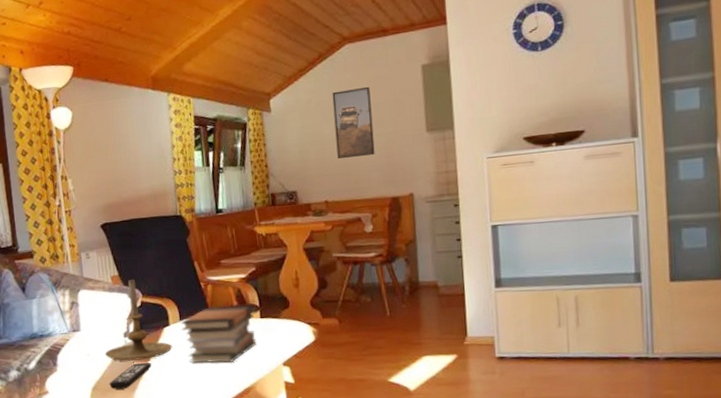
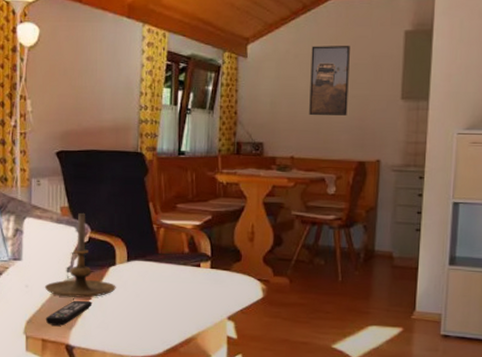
book stack: present [180,306,257,363] -> none [127,251,204,310]

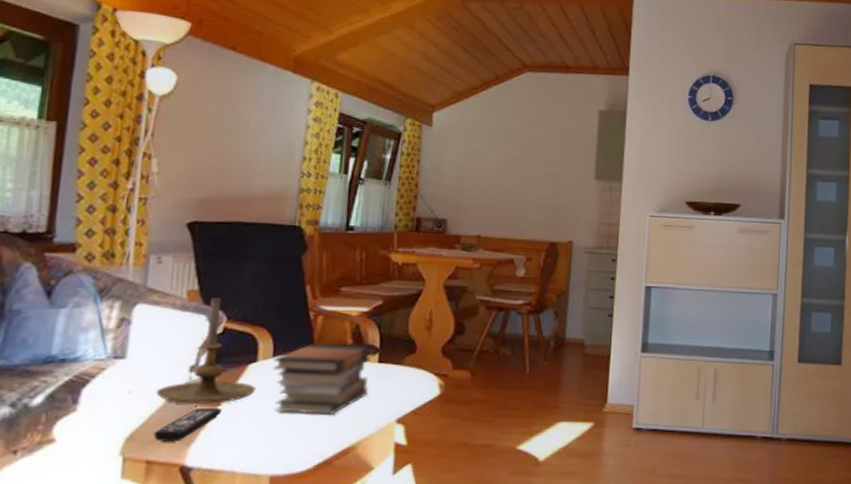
book stack: none [127,251,204,310] -> present [272,343,371,414]
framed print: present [309,45,350,115] -> none [498,118,544,193]

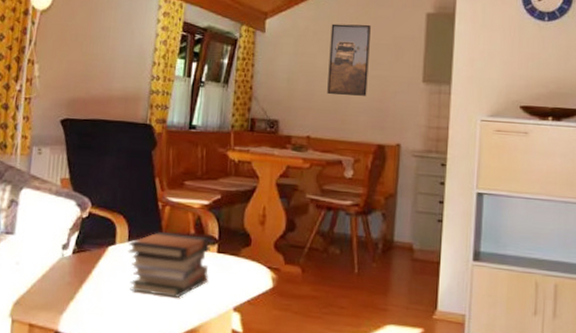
remote control: present [153,407,223,442] -> none [34,281,88,310]
candle holder: present [155,297,256,404] -> none [36,185,115,279]
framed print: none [498,118,544,193] -> present [327,23,371,96]

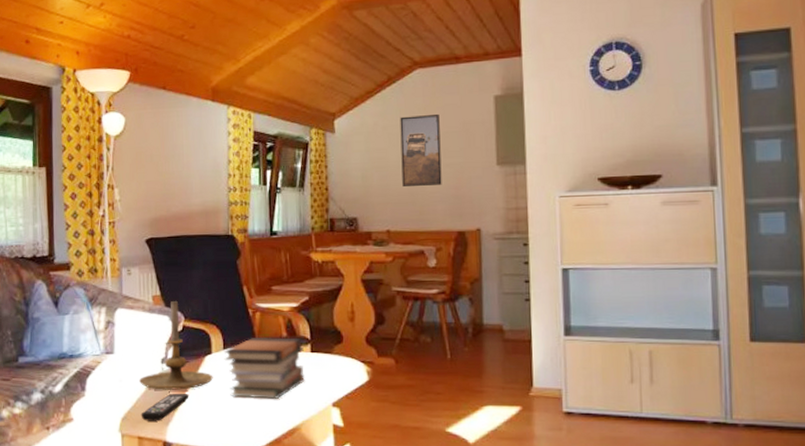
remote control: none [34,281,88,310] -> present [141,393,190,421]
candle holder: none [36,185,115,279] -> present [138,300,213,390]

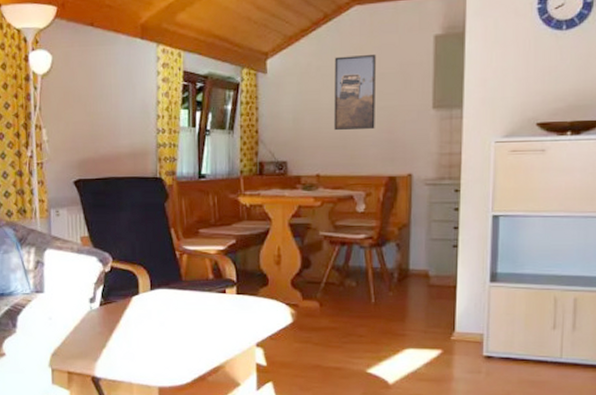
candle holder: present [138,300,213,390] -> none [67,241,140,328]
remote control: present [141,393,190,421] -> none [70,331,117,358]
book stack: present [224,336,305,399] -> none [151,278,230,338]

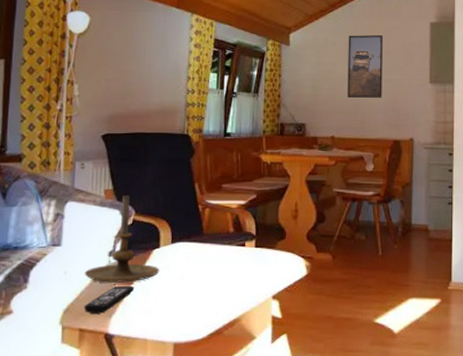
candle holder: none [67,241,140,328] -> present [84,195,160,283]
remote control: none [70,331,117,358] -> present [84,285,135,314]

